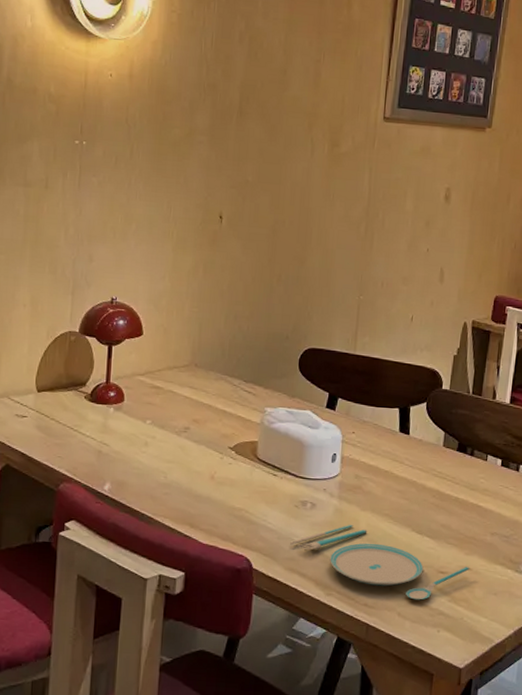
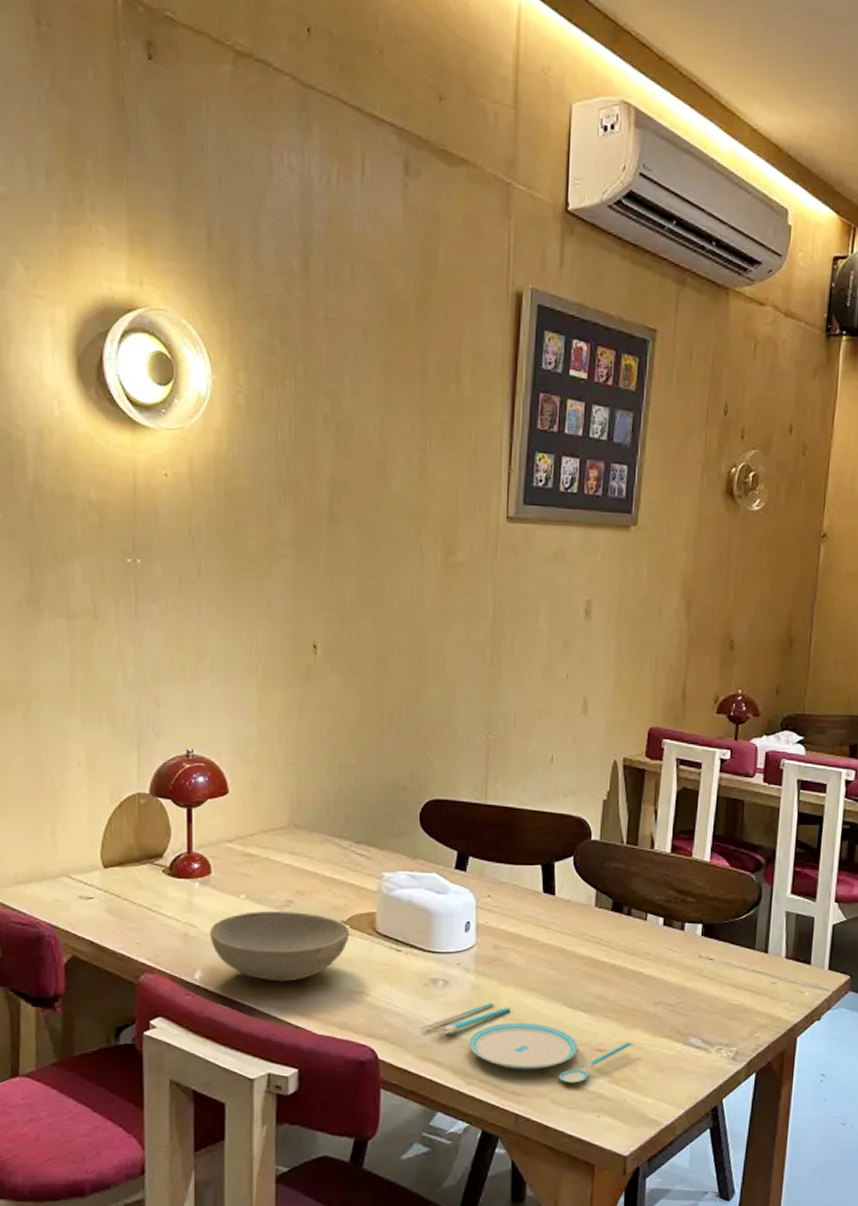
bowl: none [119,435,235,497] -> present [210,910,350,982]

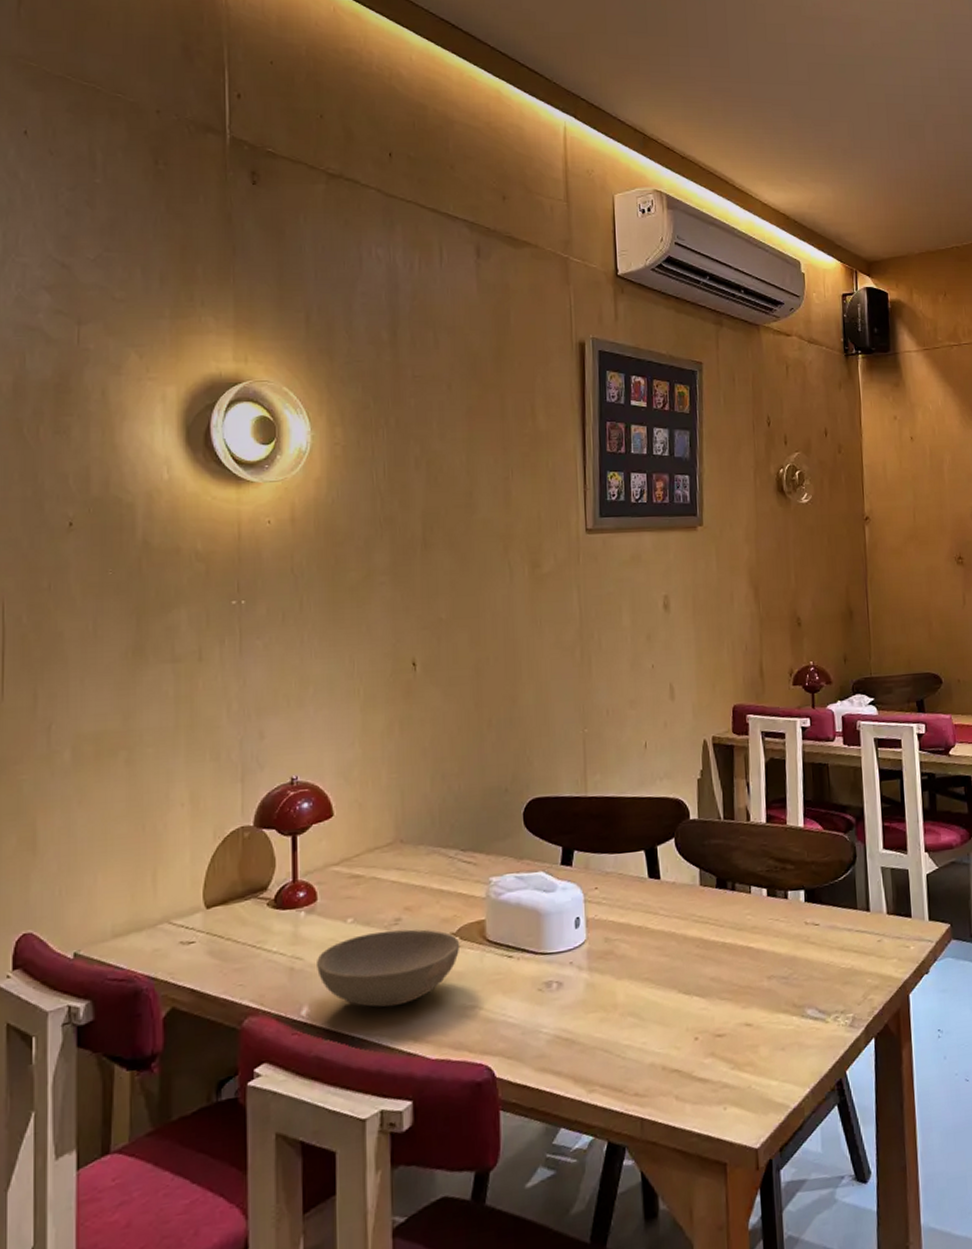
plate: present [421,1002,631,1083] -> none [538,998,749,1076]

